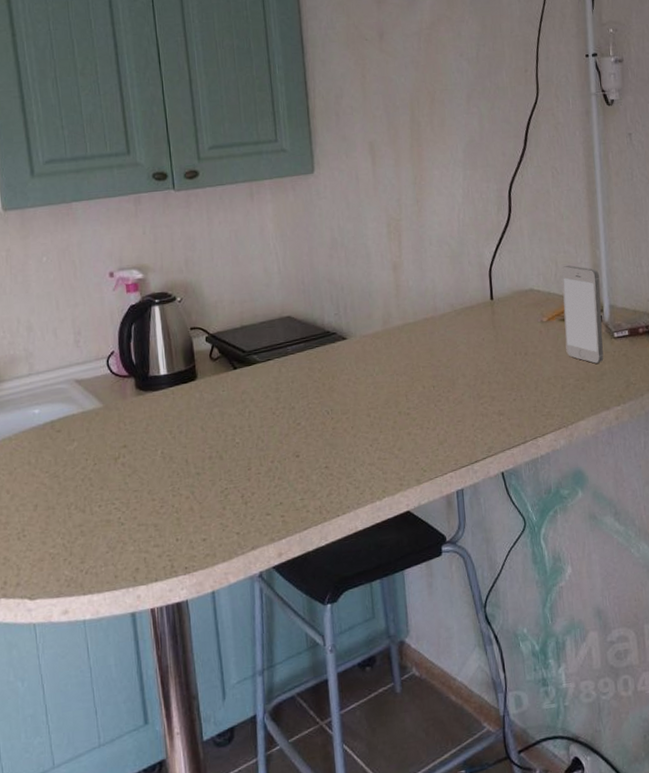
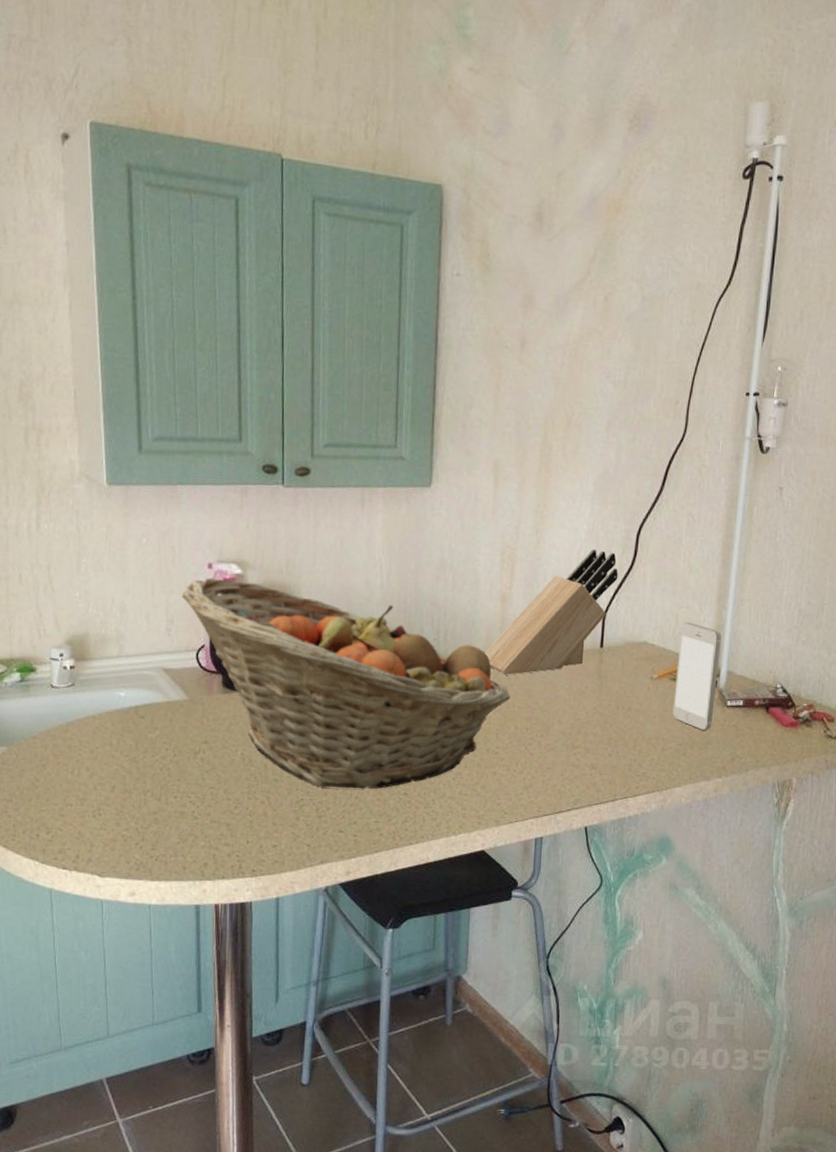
fruit basket: none [86,284,414,473] -> present [181,577,510,789]
knife block: none [384,210,498,338] -> present [484,548,618,675]

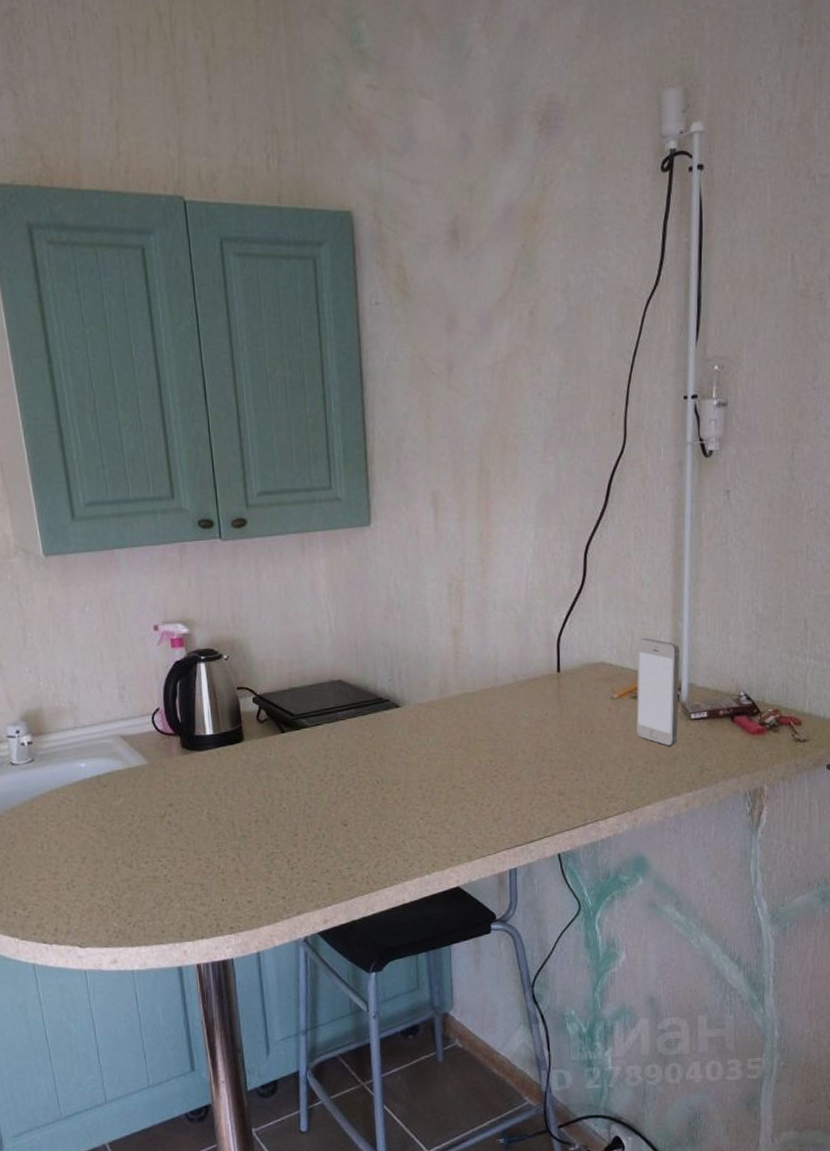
fruit basket: present [181,577,510,789] -> none [130,639,471,838]
knife block: present [484,548,618,675] -> none [440,572,569,709]

